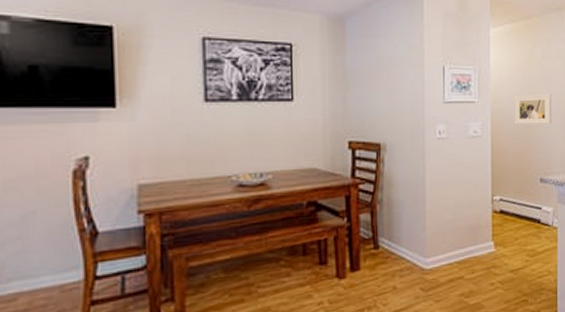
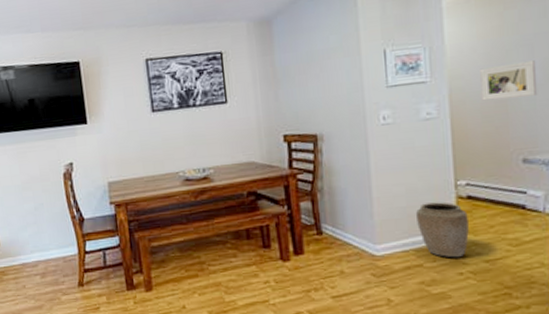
vase: none [461,215,500,269] -> present [416,202,469,258]

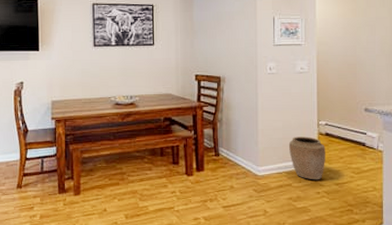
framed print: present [480,60,538,101] -> none [339,37,377,63]

